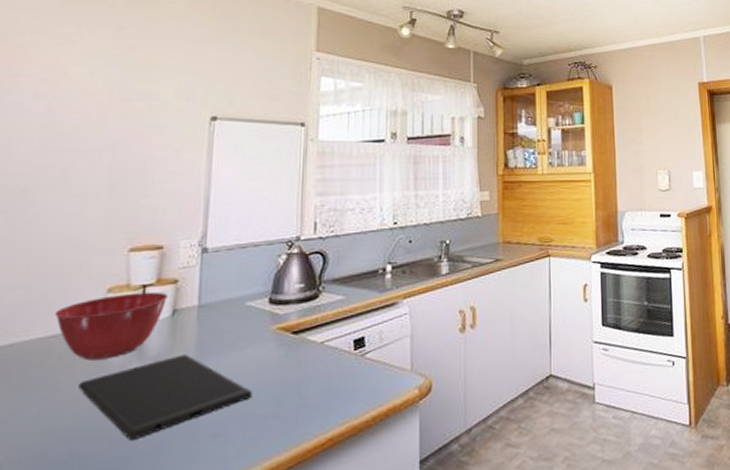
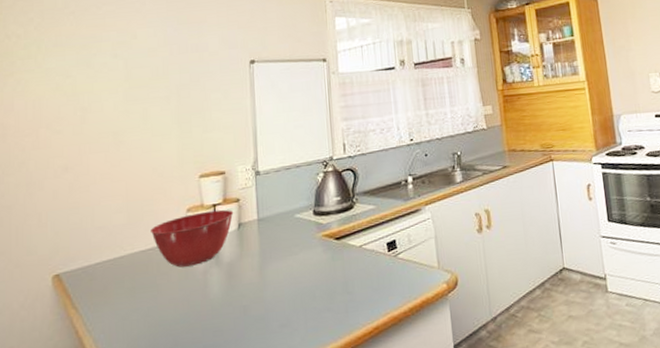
cutting board: present [78,354,253,440] -> none [174,260,309,330]

